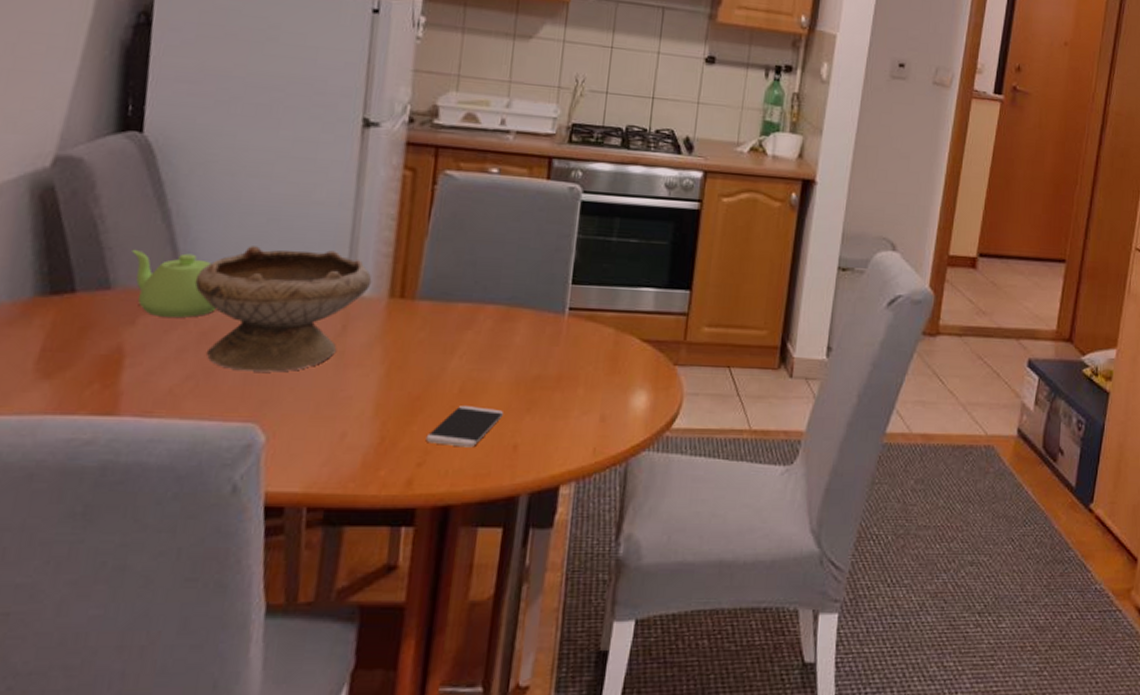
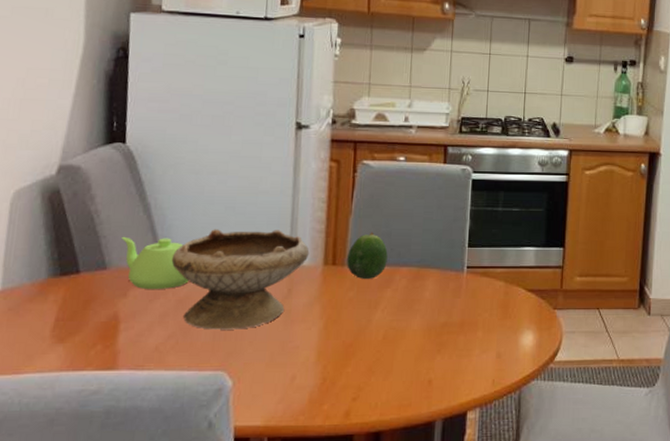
fruit: none [418,259,471,317] -> present [347,232,388,279]
smartphone: present [425,406,503,448] -> none [358,350,419,384]

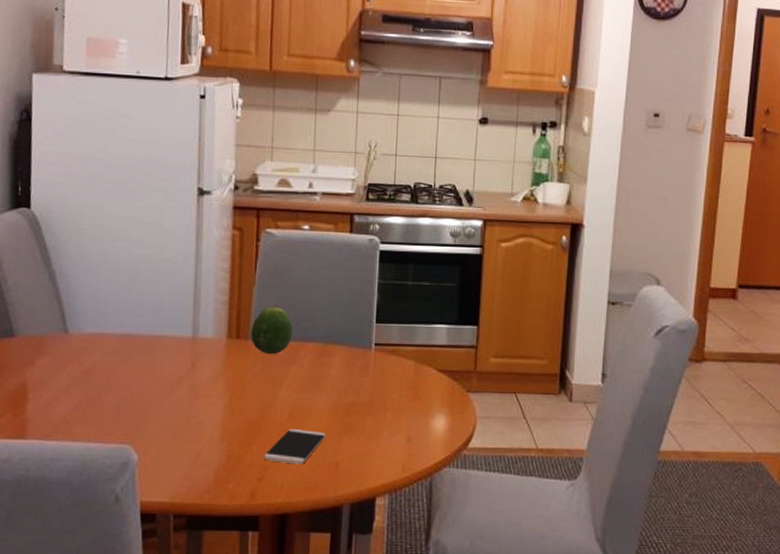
teapot: present [121,236,189,289] -> none [28,303,94,359]
bowl: present [171,229,310,330] -> none [76,298,213,403]
smartphone: none [358,350,419,384] -> present [264,429,325,465]

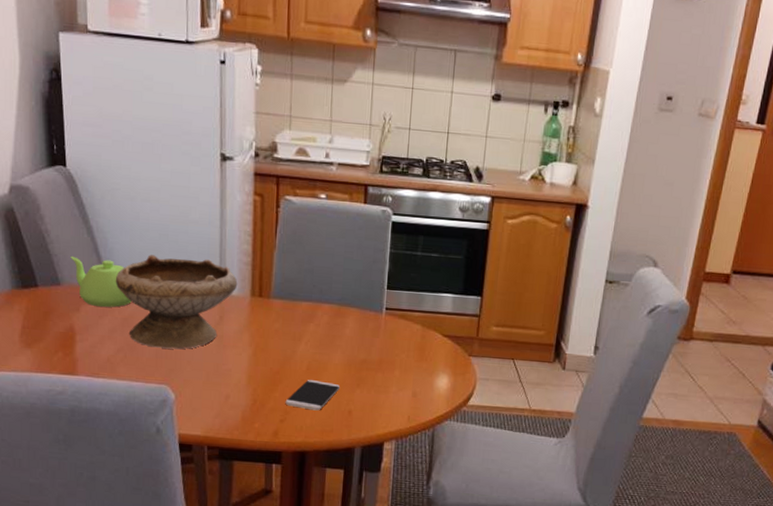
teapot: none [28,303,94,359] -> present [70,256,132,307]
bowl: none [76,298,213,403] -> present [115,255,238,350]
fruit: present [251,305,293,354] -> none [272,268,310,313]

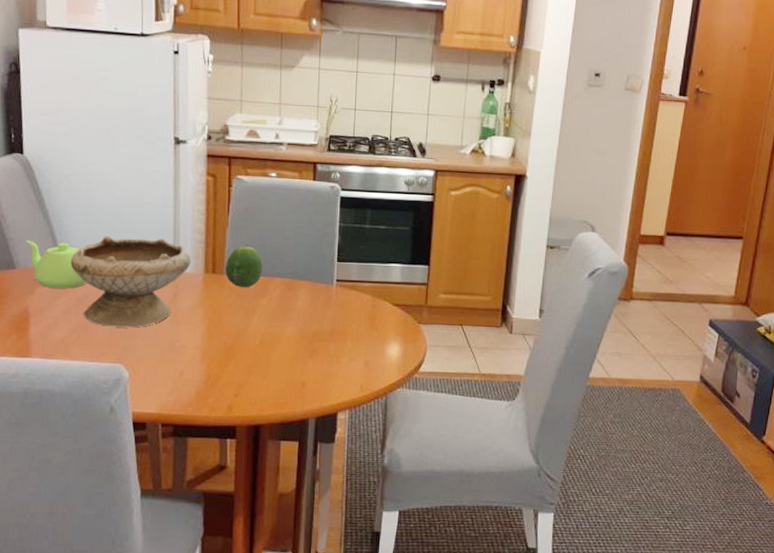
fruit: none [272,268,310,313] -> present [225,244,263,287]
smartphone: present [285,380,340,411] -> none [239,353,293,384]

